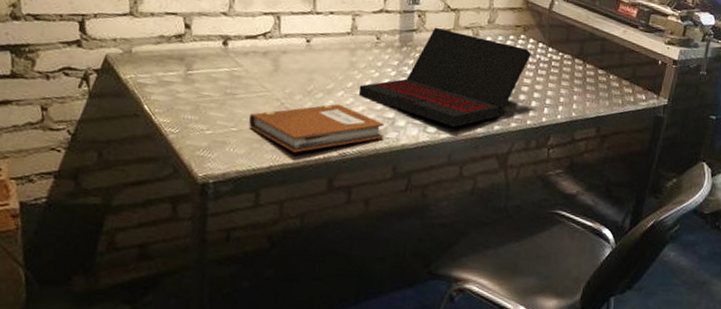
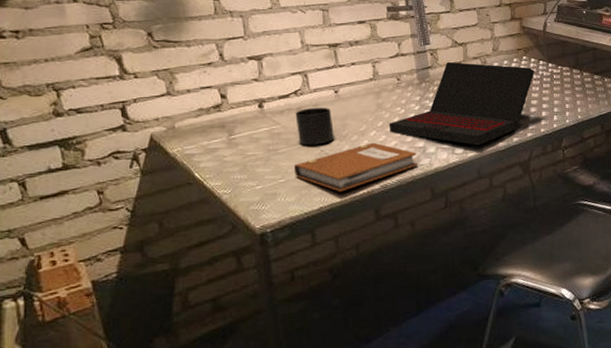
mug: none [259,54,300,97] -> present [295,107,334,145]

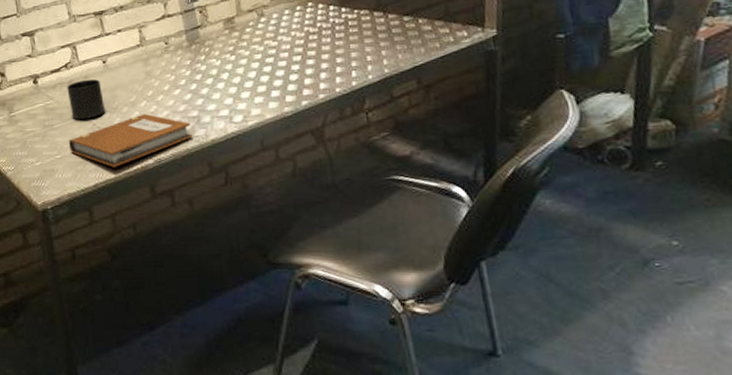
laptop: present [389,62,535,146] -> none [159,15,324,112]

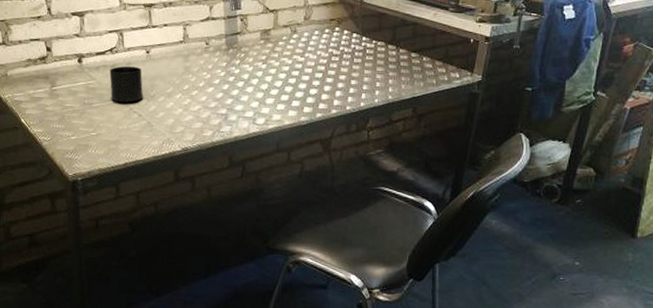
notebook: present [68,113,192,168] -> none [104,105,219,150]

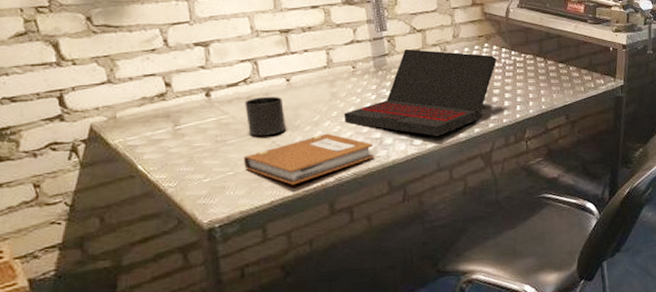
notebook: none [104,105,219,150] -> present [243,133,374,185]
laptop: none [194,29,346,118] -> present [343,49,497,137]

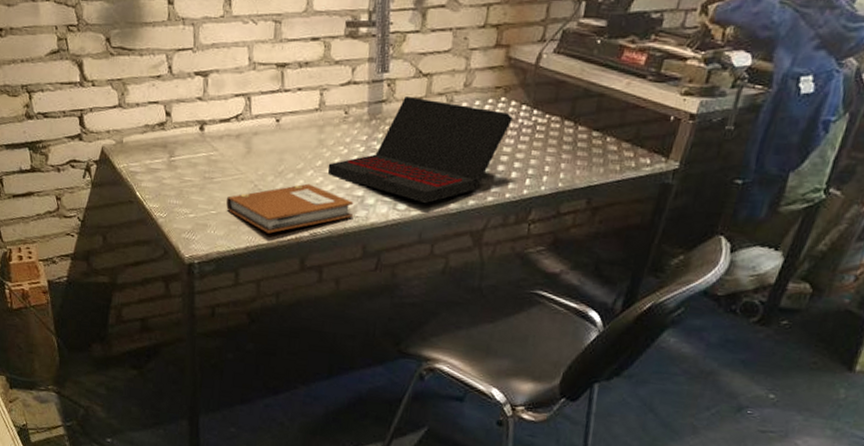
mug: present [245,96,286,136] -> none [233,136,270,179]

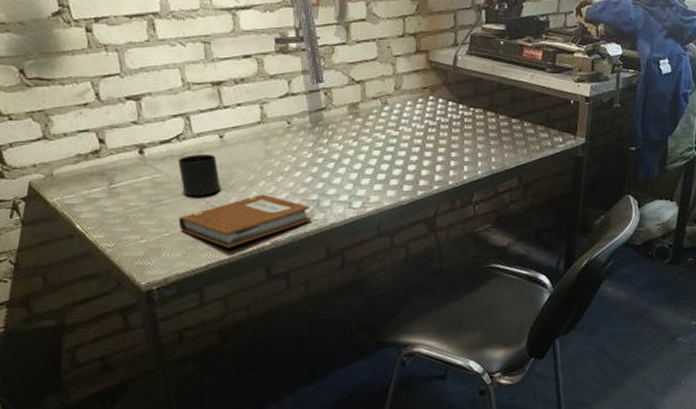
mug: none [233,136,270,179] -> present [178,153,220,196]
laptop: present [327,97,513,204] -> none [279,103,443,200]

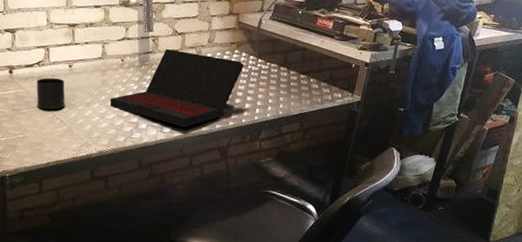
notebook: present [178,194,311,248] -> none [30,113,131,152]
laptop: none [279,103,443,200] -> present [110,49,244,128]

